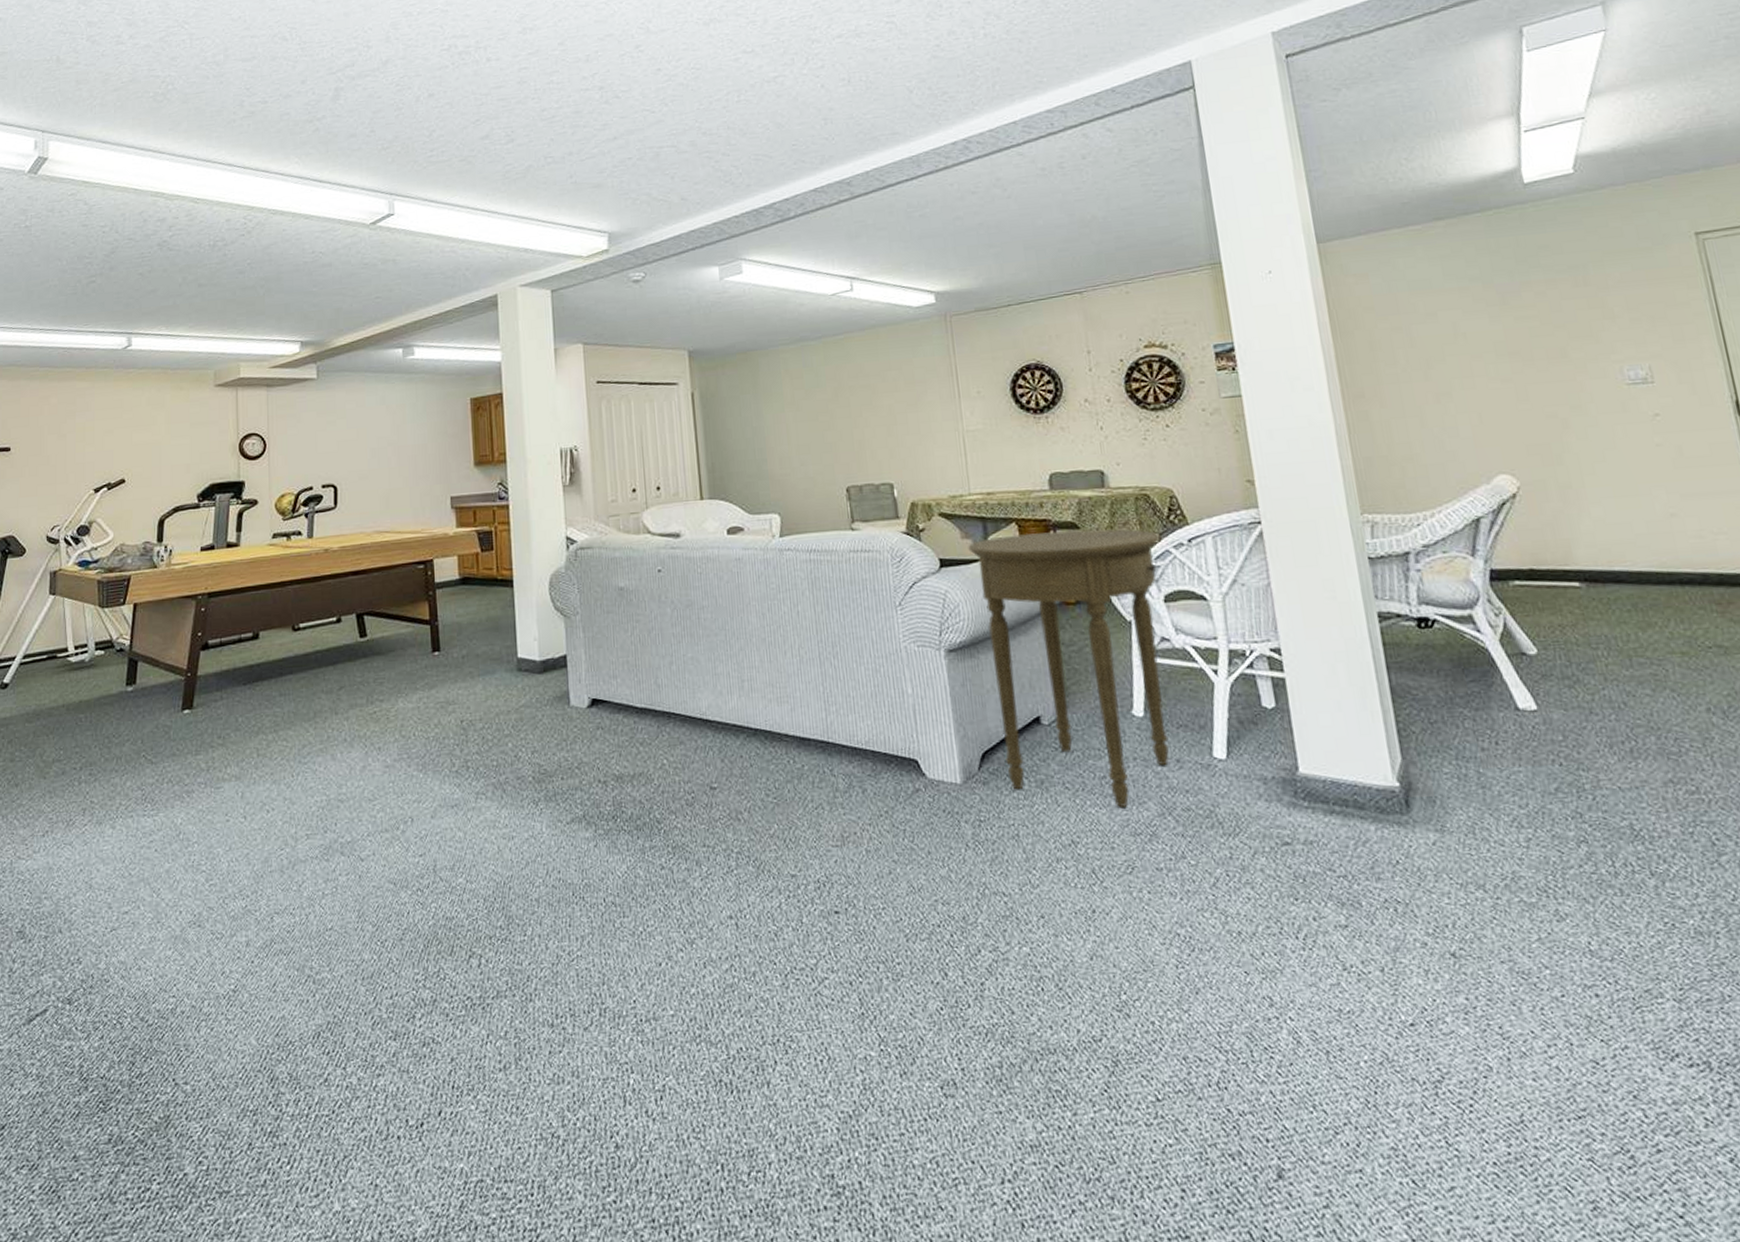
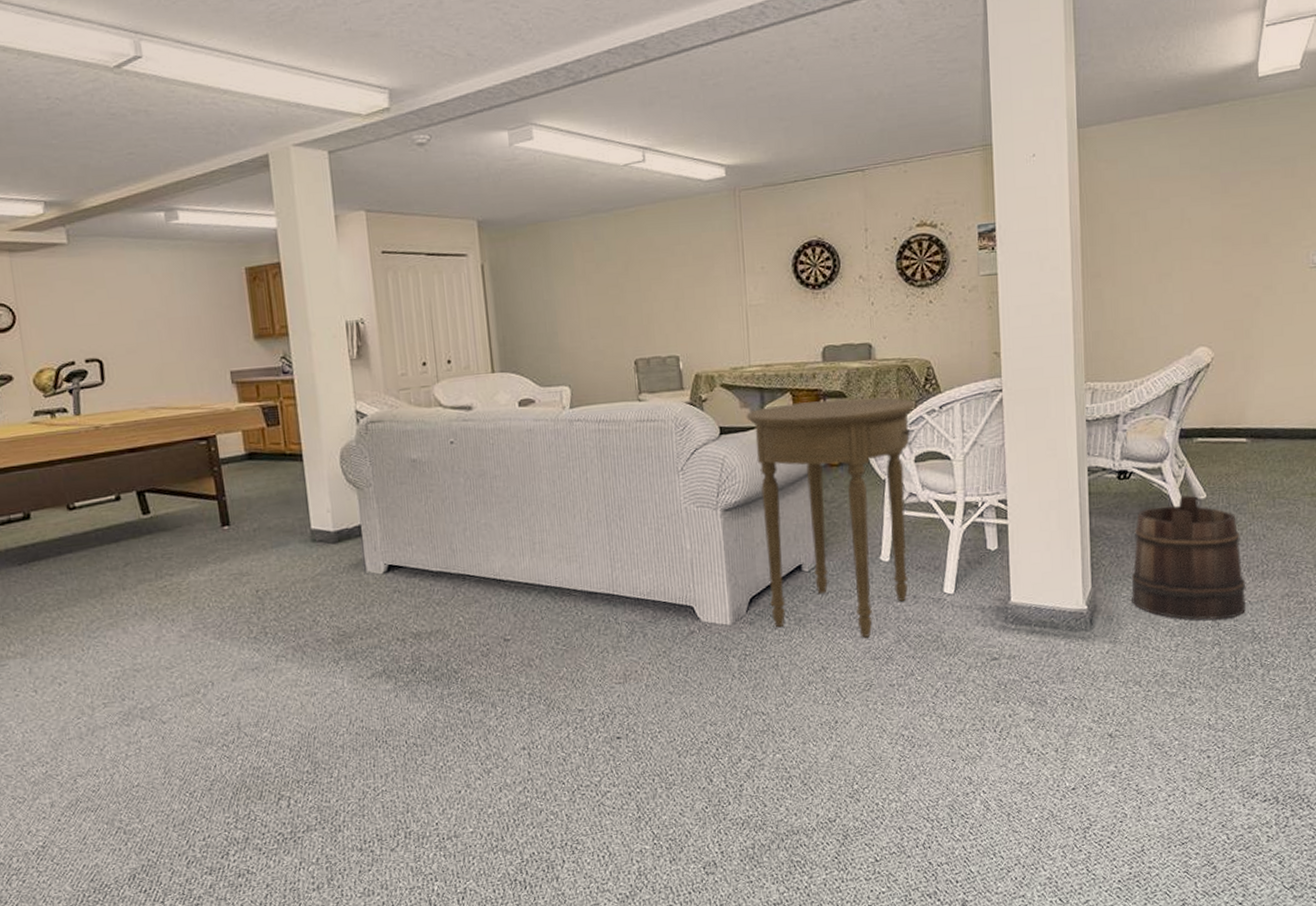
bucket: none [1448,650,1616,809] -> present [1131,495,1246,620]

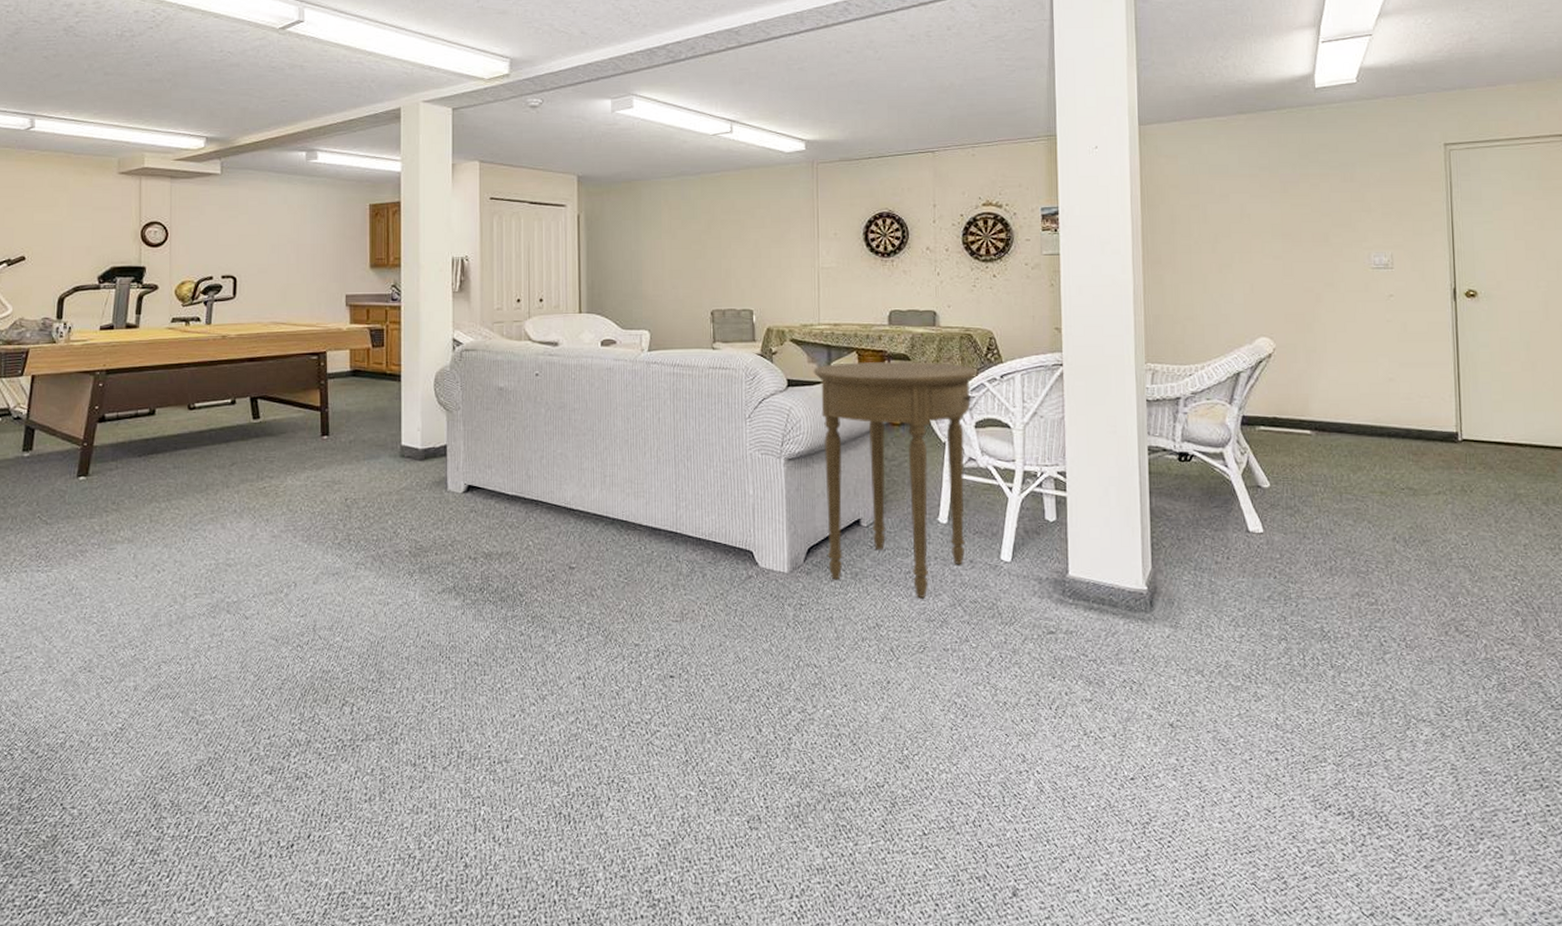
bucket: present [1131,495,1246,620] -> none [1192,483,1314,614]

